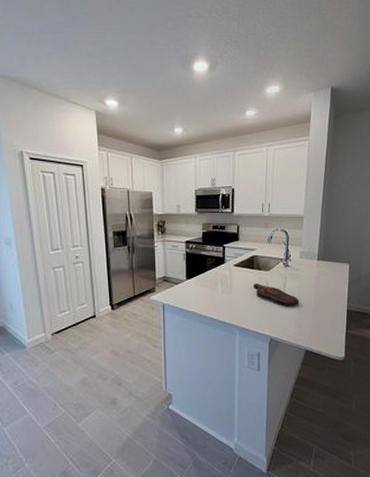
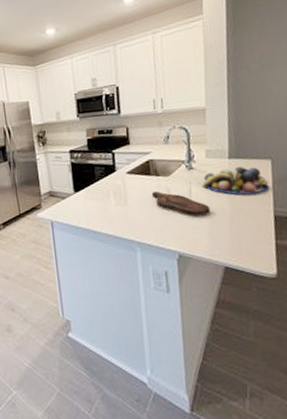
fruit bowl: none [295,267,346,291] -> present [202,166,270,195]

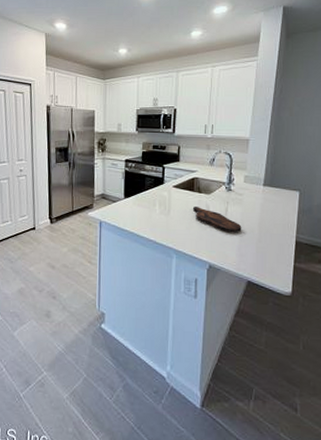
fruit bowl: present [202,166,270,195] -> none [238,193,295,220]

